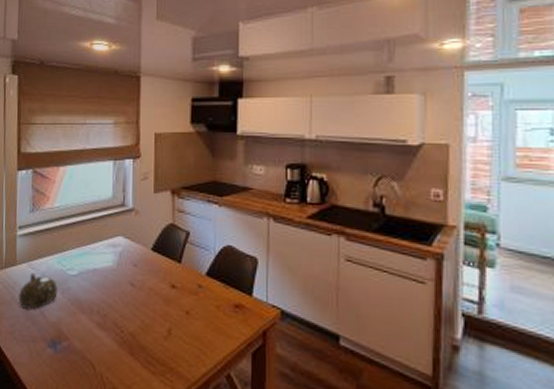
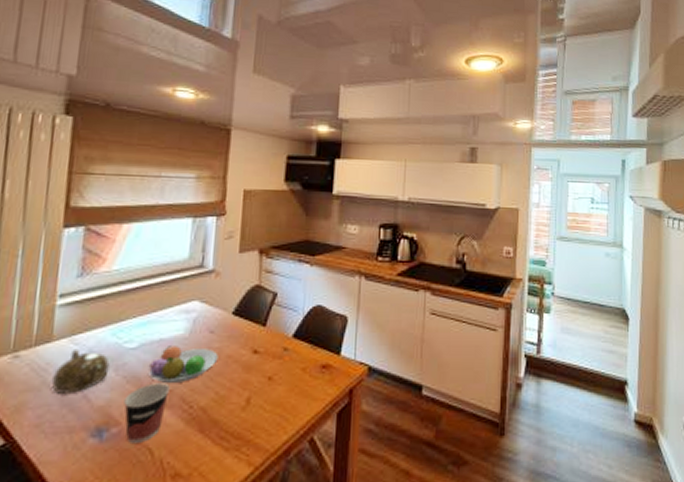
cup: none [70,307,104,358] -> present [124,383,170,443]
fruit bowl: none [87,275,142,310] -> present [149,346,218,384]

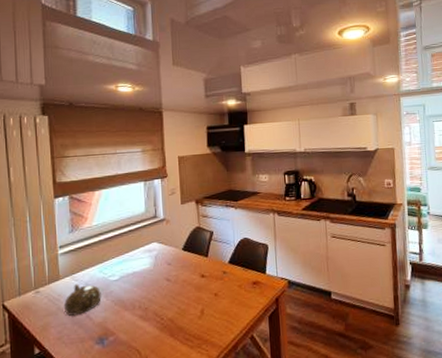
cup: present [124,383,170,443] -> none [115,303,145,347]
fruit bowl: present [149,346,218,384] -> none [129,276,177,304]

